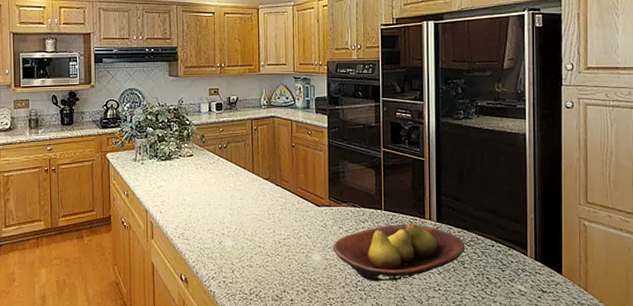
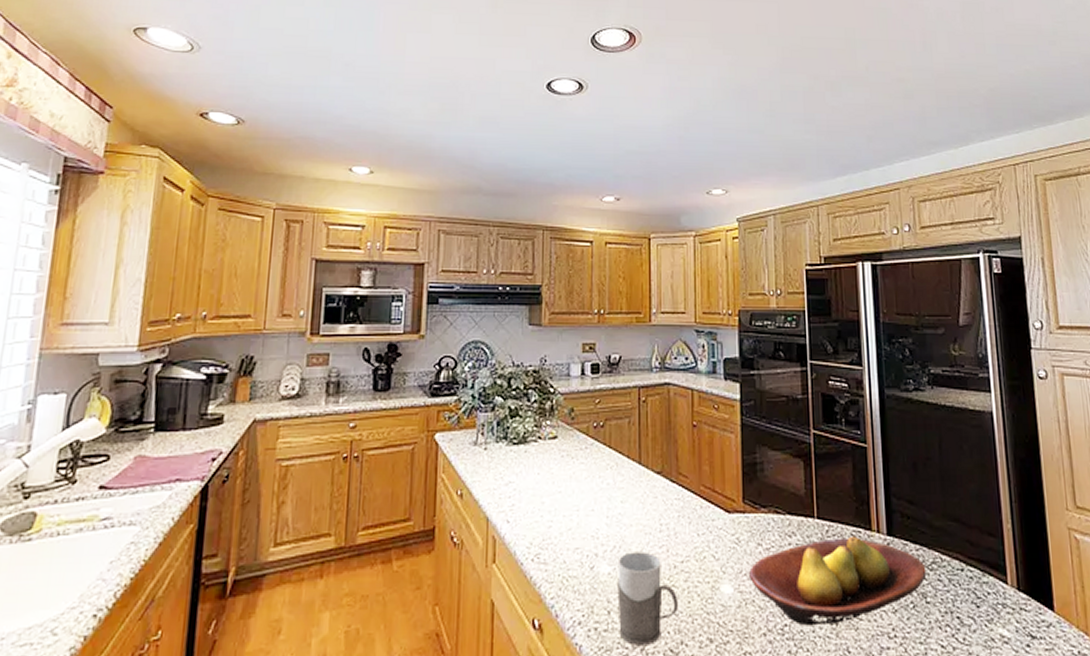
mug: none [238,232,281,292] -> present [617,552,678,645]

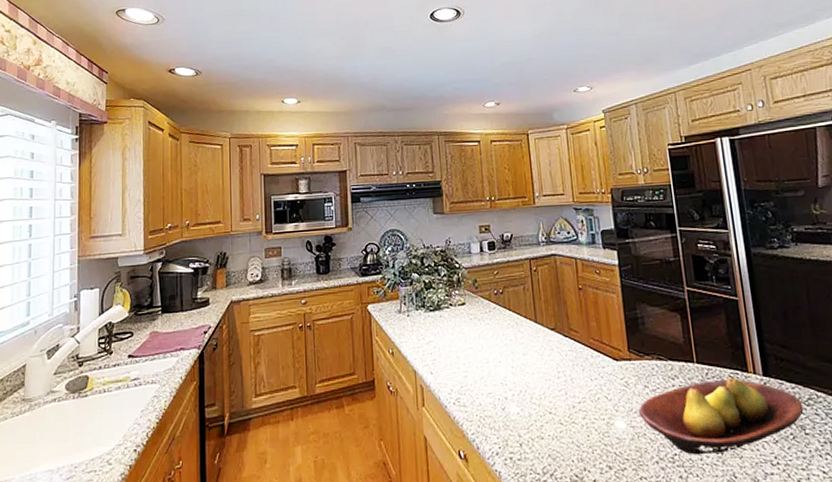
mug: present [617,552,678,645] -> none [524,395,579,472]

